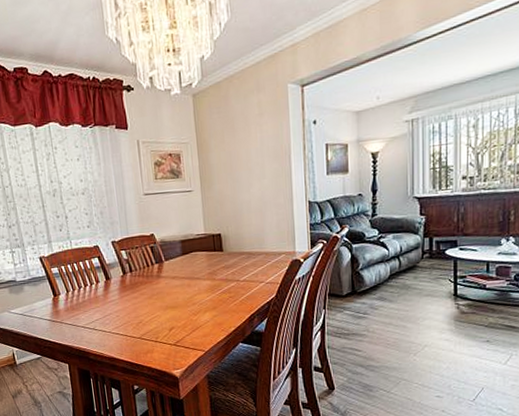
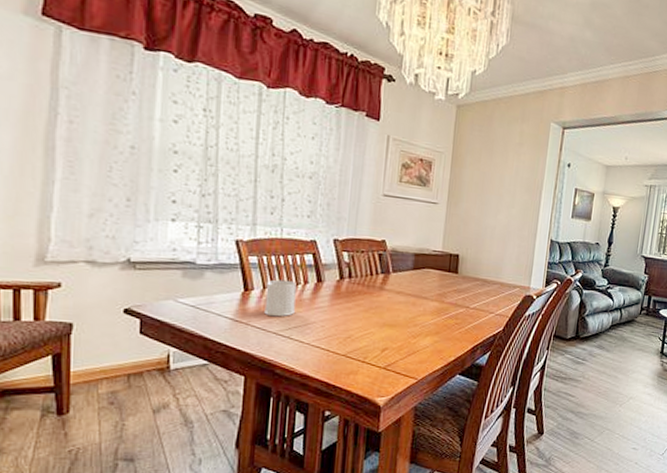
mug: none [68,282,95,314] -> present [264,279,297,317]

